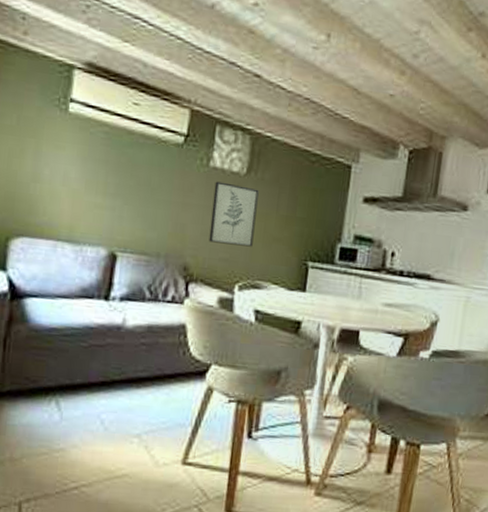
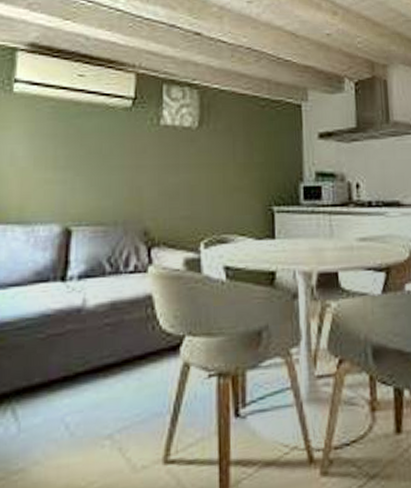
wall art: present [208,181,259,247] -> none [167,138,214,202]

